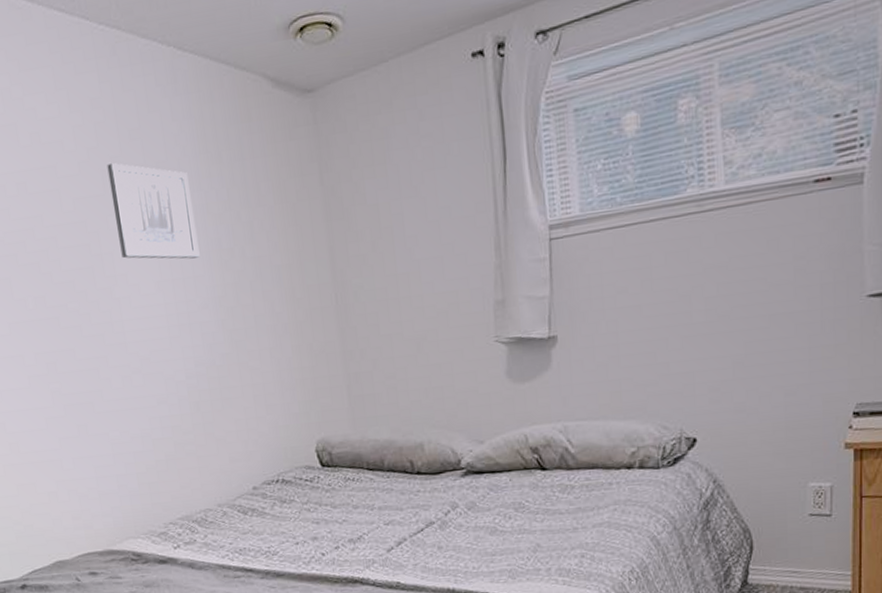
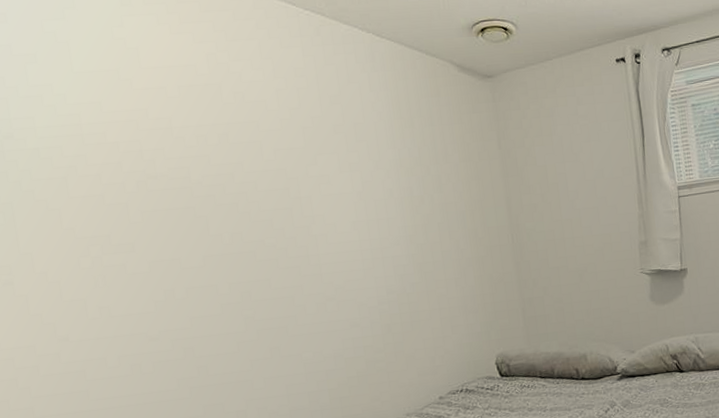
wall art: present [107,163,200,259] -> none [308,122,393,204]

